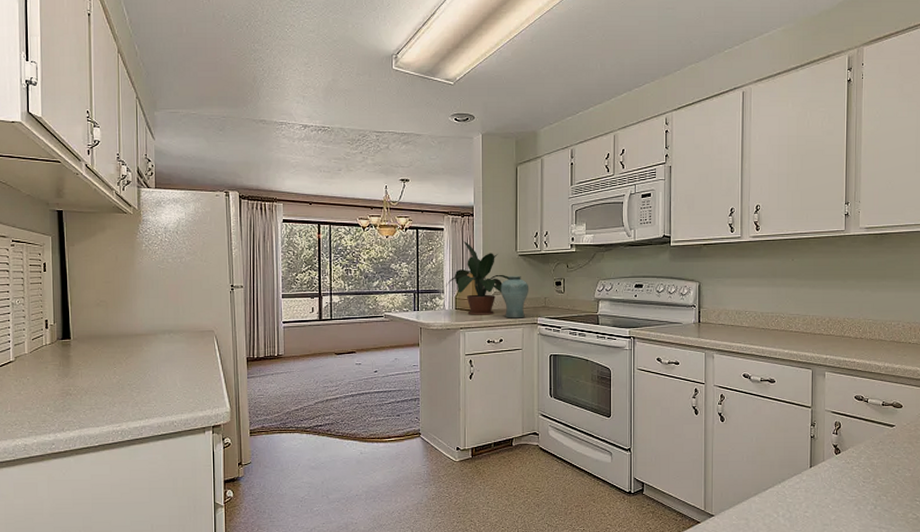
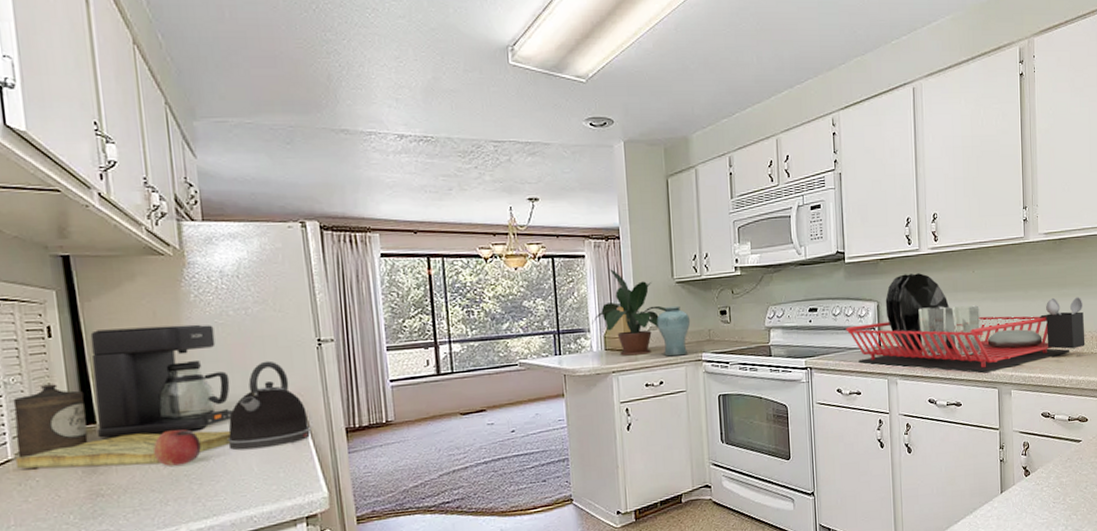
cutting board: none [14,349,163,374] -> present [15,430,231,469]
canister: none [16,307,64,361] -> present [13,384,89,458]
coffee maker: none [70,268,166,351] -> present [90,324,233,438]
fruit: none [108,349,141,376] -> present [153,429,201,467]
kettle: none [160,300,222,369] -> present [227,360,312,451]
dish rack: none [668,259,903,354] -> present [846,273,1085,373]

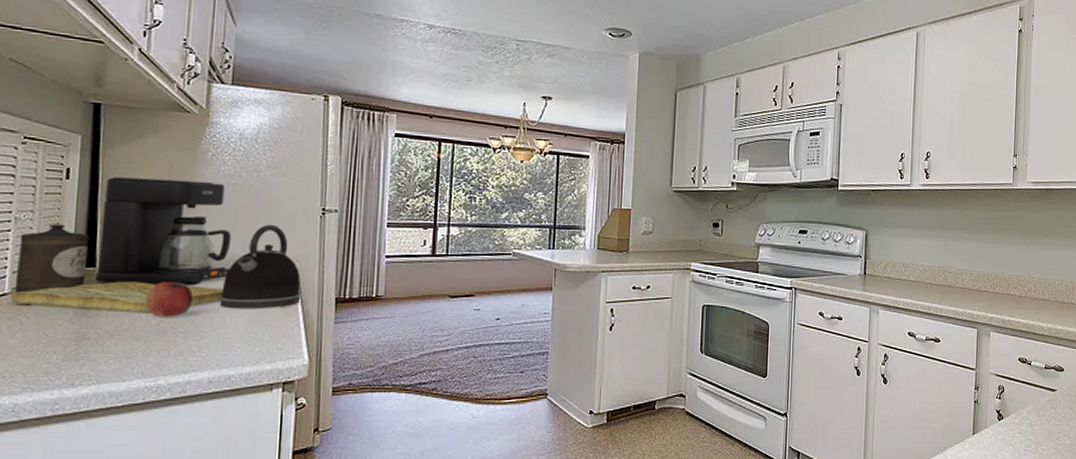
potted plant: present [592,269,667,356] -> none [588,172,662,258]
vase: present [656,305,691,357] -> none [650,213,684,263]
dish rack: present [846,273,1085,373] -> none [833,207,1066,312]

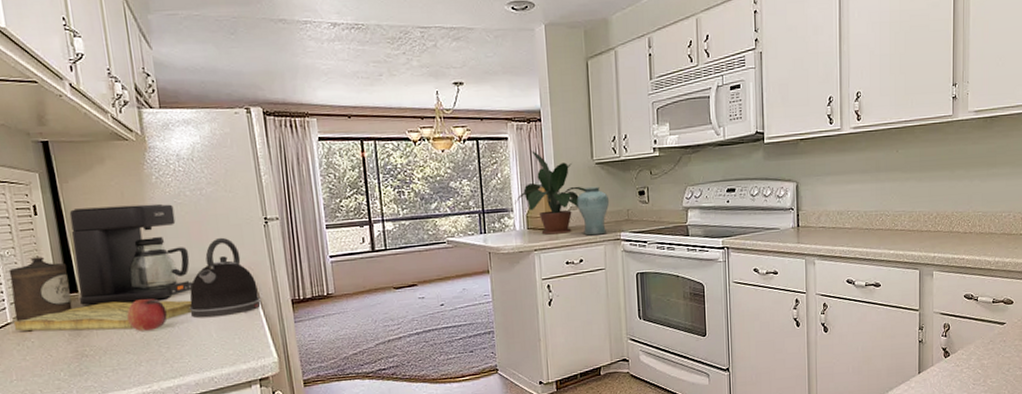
potted plant: none [588,172,662,258] -> present [515,151,586,235]
vase: none [650,213,684,263] -> present [576,186,610,236]

